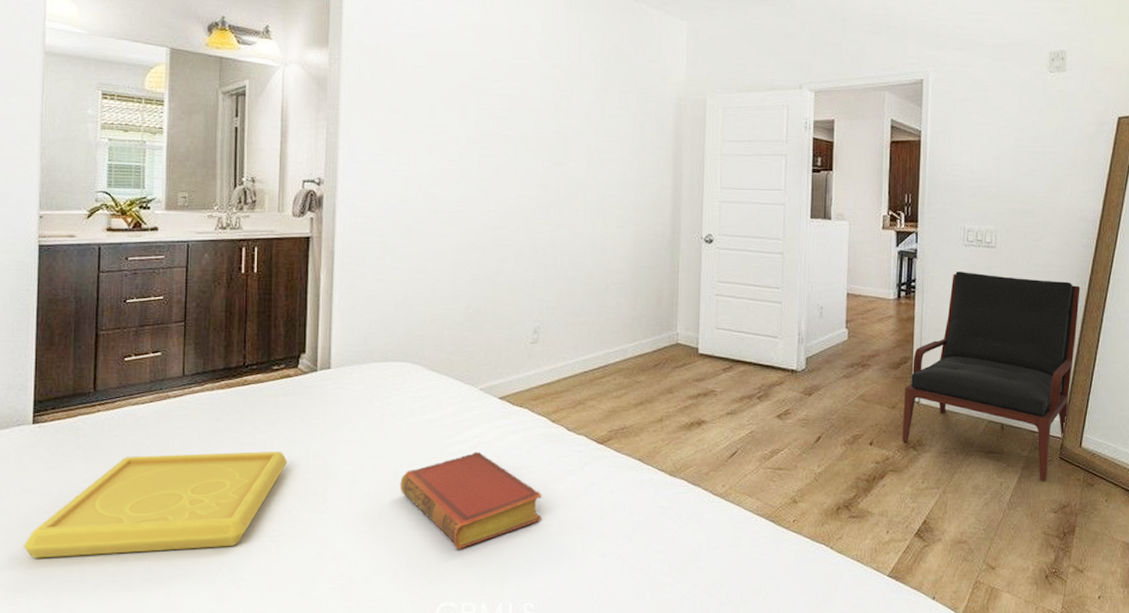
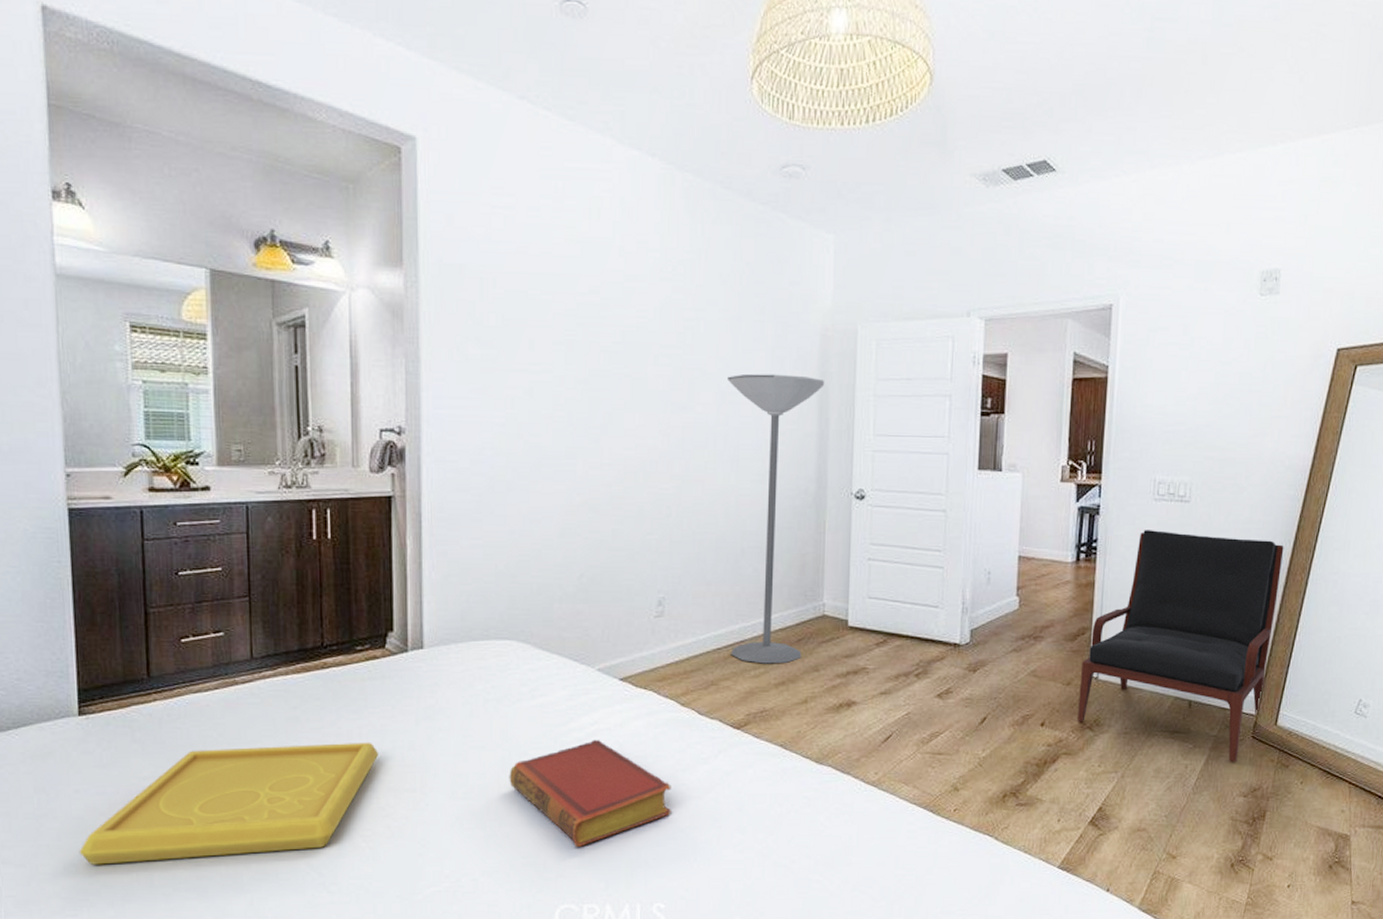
floor lamp: none [596,136,679,386] -> present [728,373,825,664]

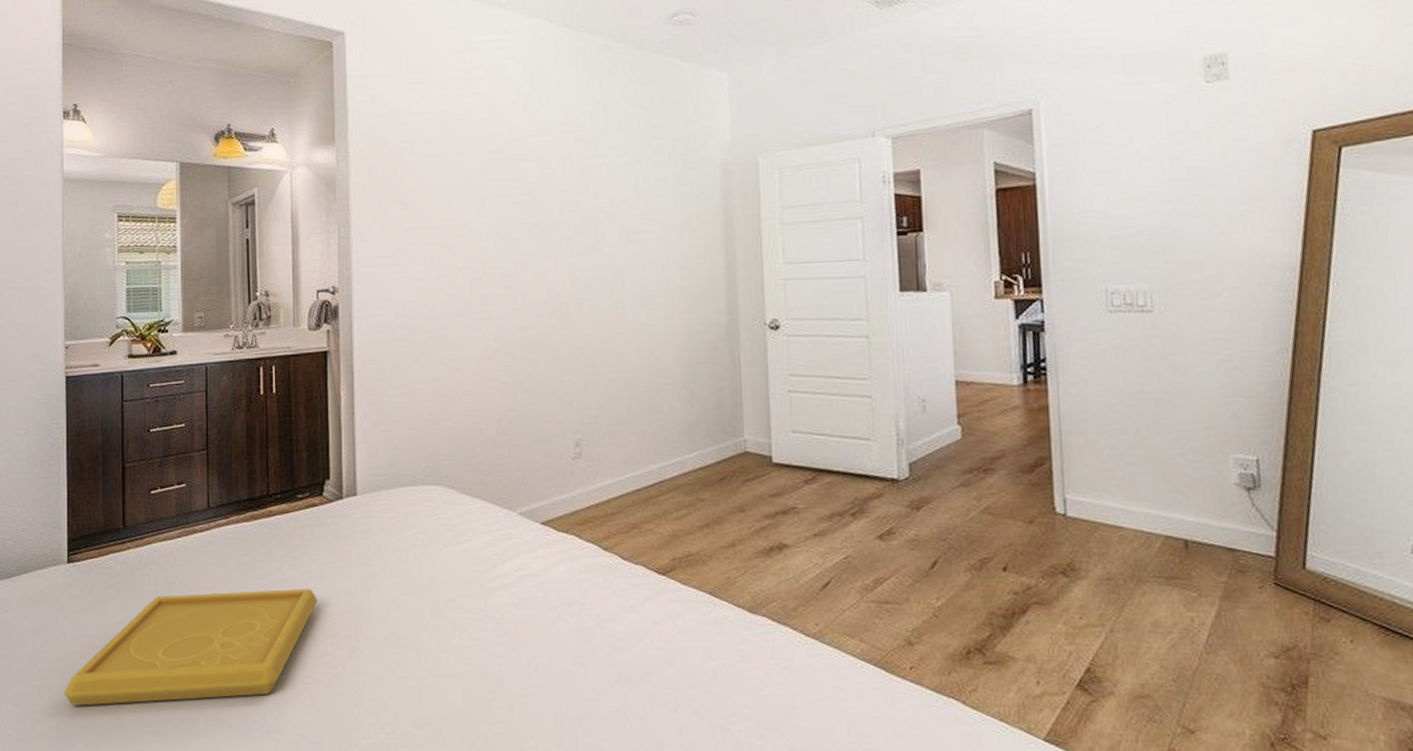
book: present [509,739,671,847] -> none [438,585,599,700]
floor lamp: present [728,373,825,664] -> none [632,210,729,505]
armchair: present [1077,530,1284,762] -> none [1044,345,1282,614]

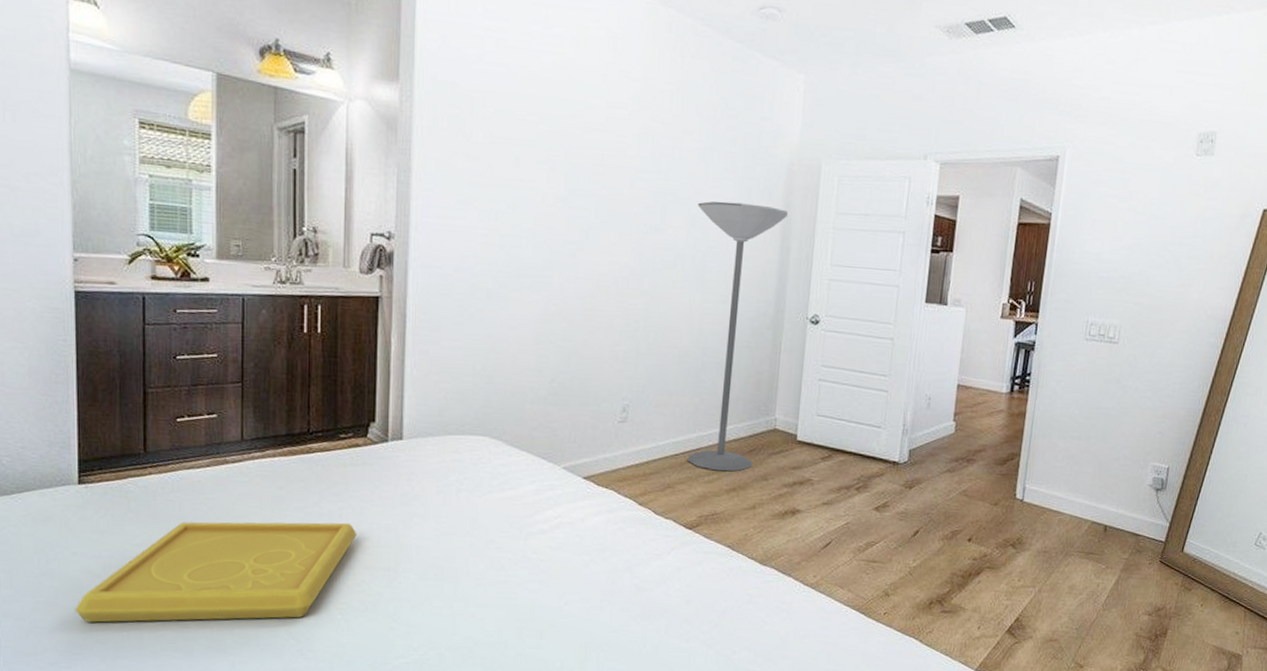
floor lamp: none [632,210,729,505] -> present [687,201,789,472]

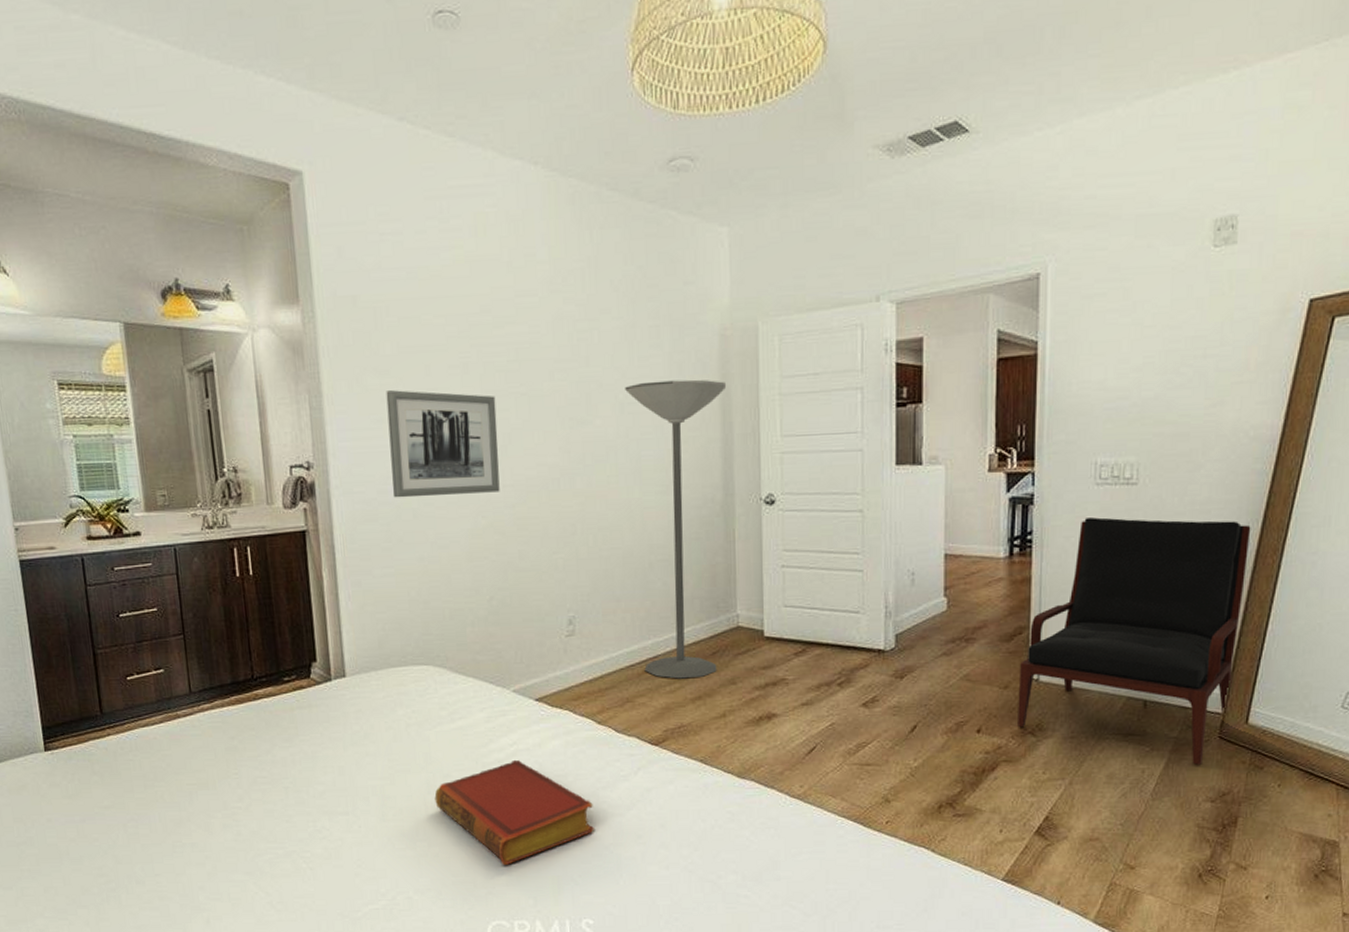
serving tray: present [74,522,357,623] -> none [55,768,312,887]
wall art: none [470,175,578,283] -> present [386,390,500,498]
book: none [476,531,626,629] -> present [434,759,594,865]
armchair: none [1002,367,1202,583] -> present [1018,517,1251,765]

